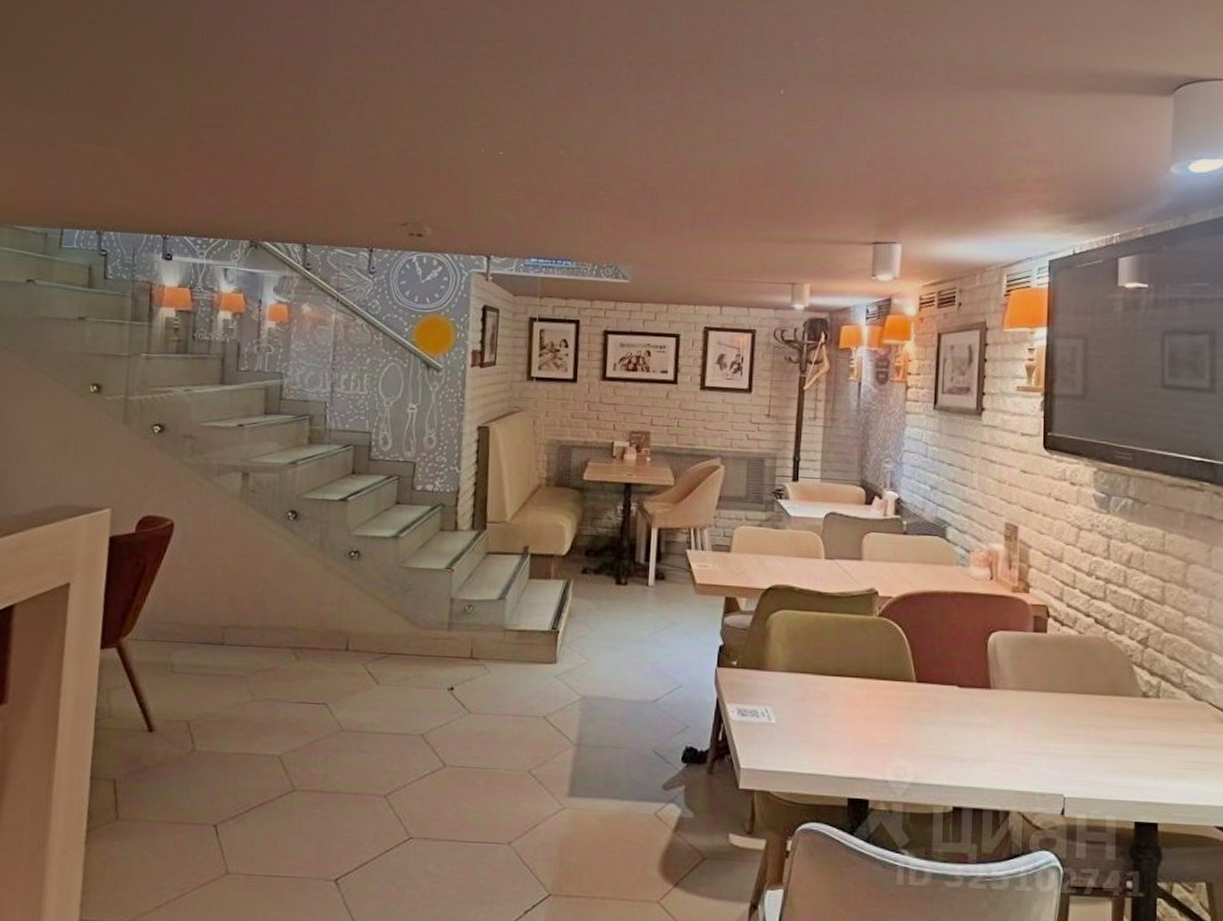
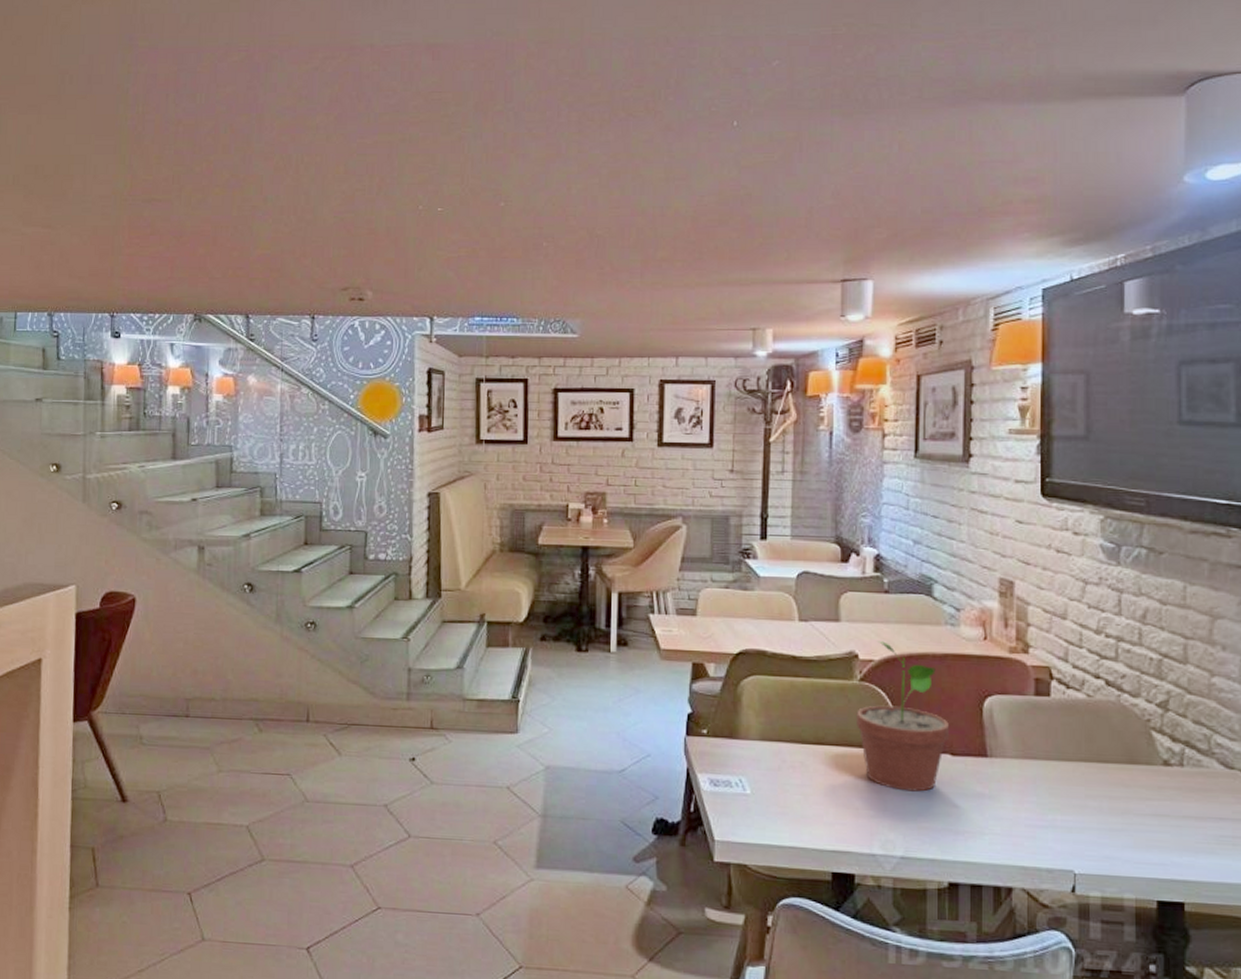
potted plant: none [874,579,957,721] -> present [856,641,949,792]

